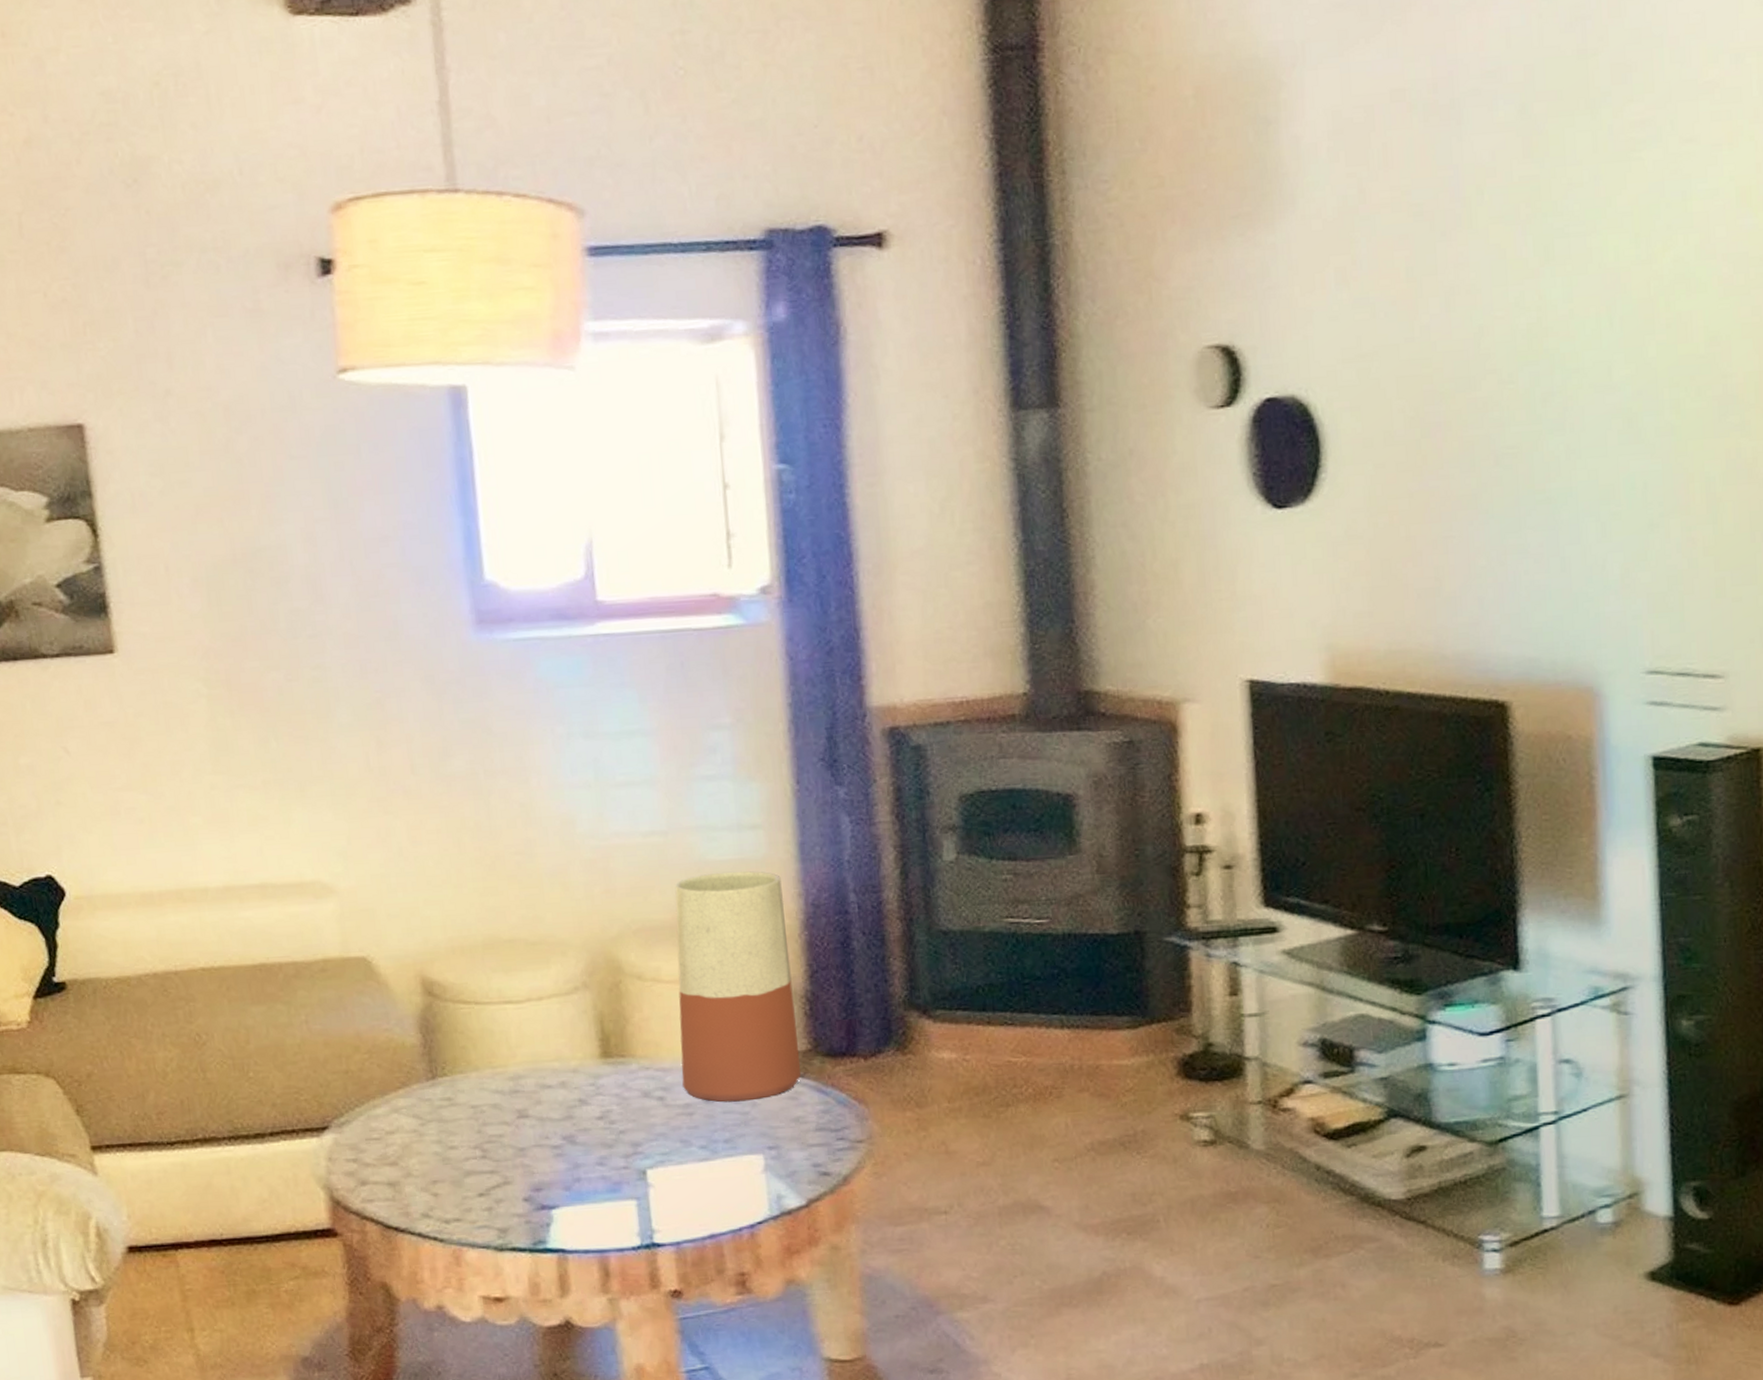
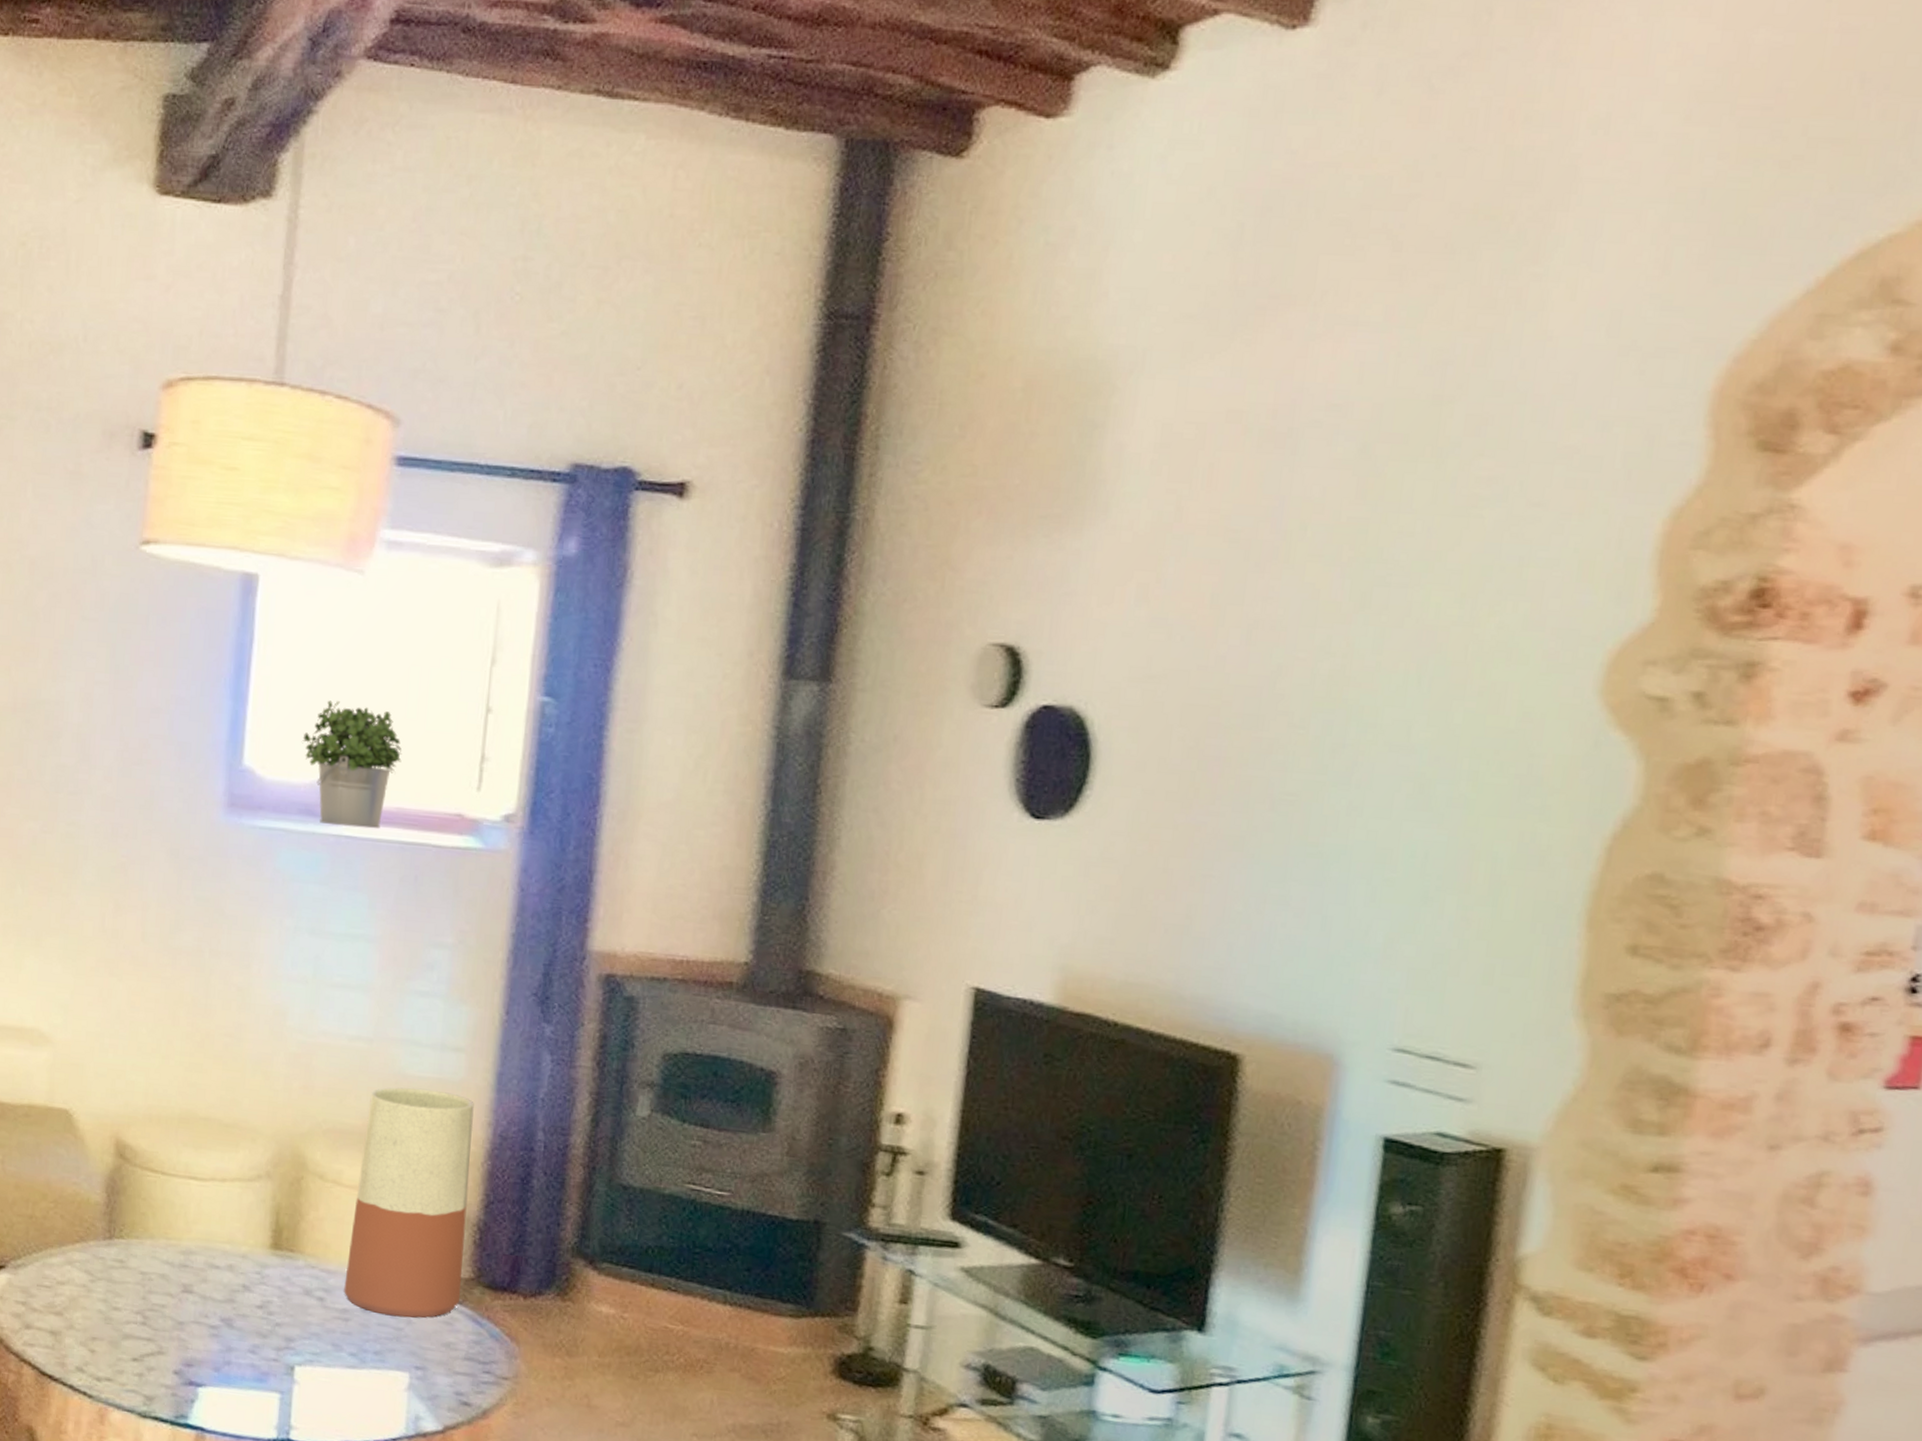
potted plant: none [541,501,647,626] -> present [302,700,402,829]

